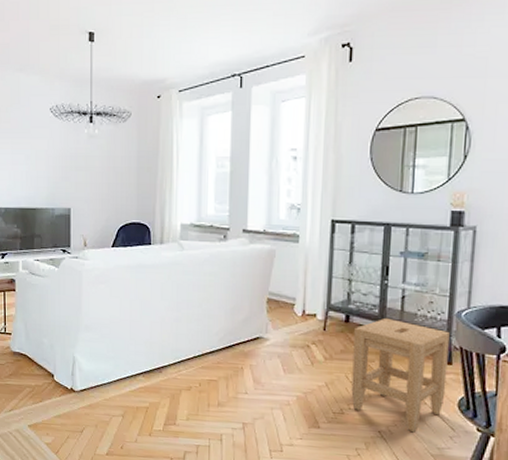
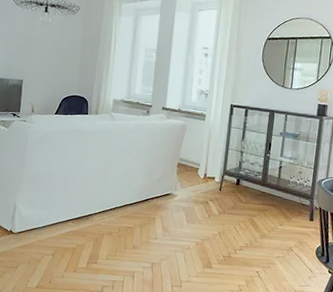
stool: present [351,317,450,433] -> none [237,182,313,273]

